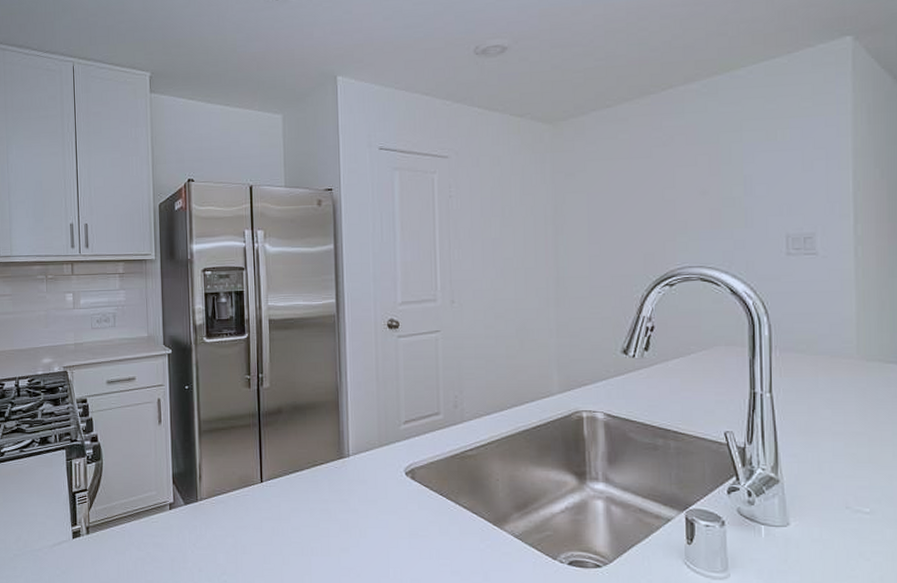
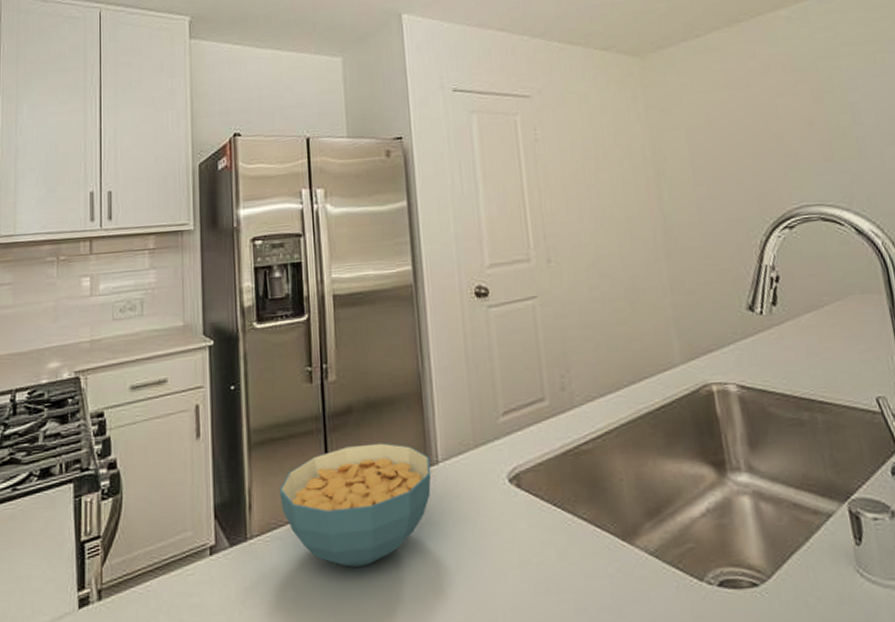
cereal bowl: none [223,438,343,527] -> present [279,442,432,567]

